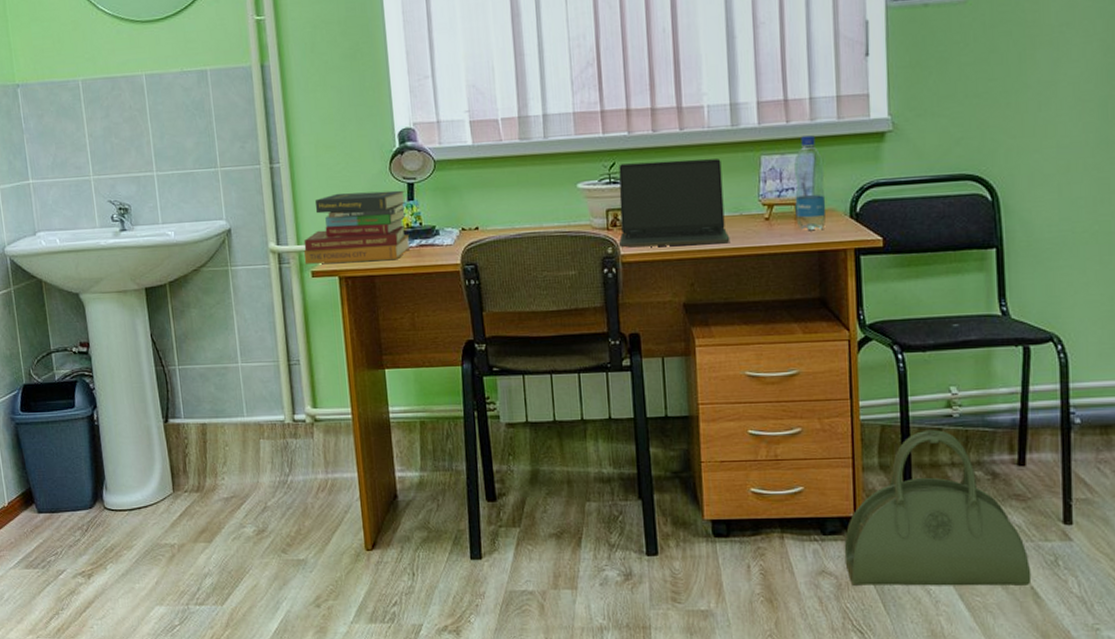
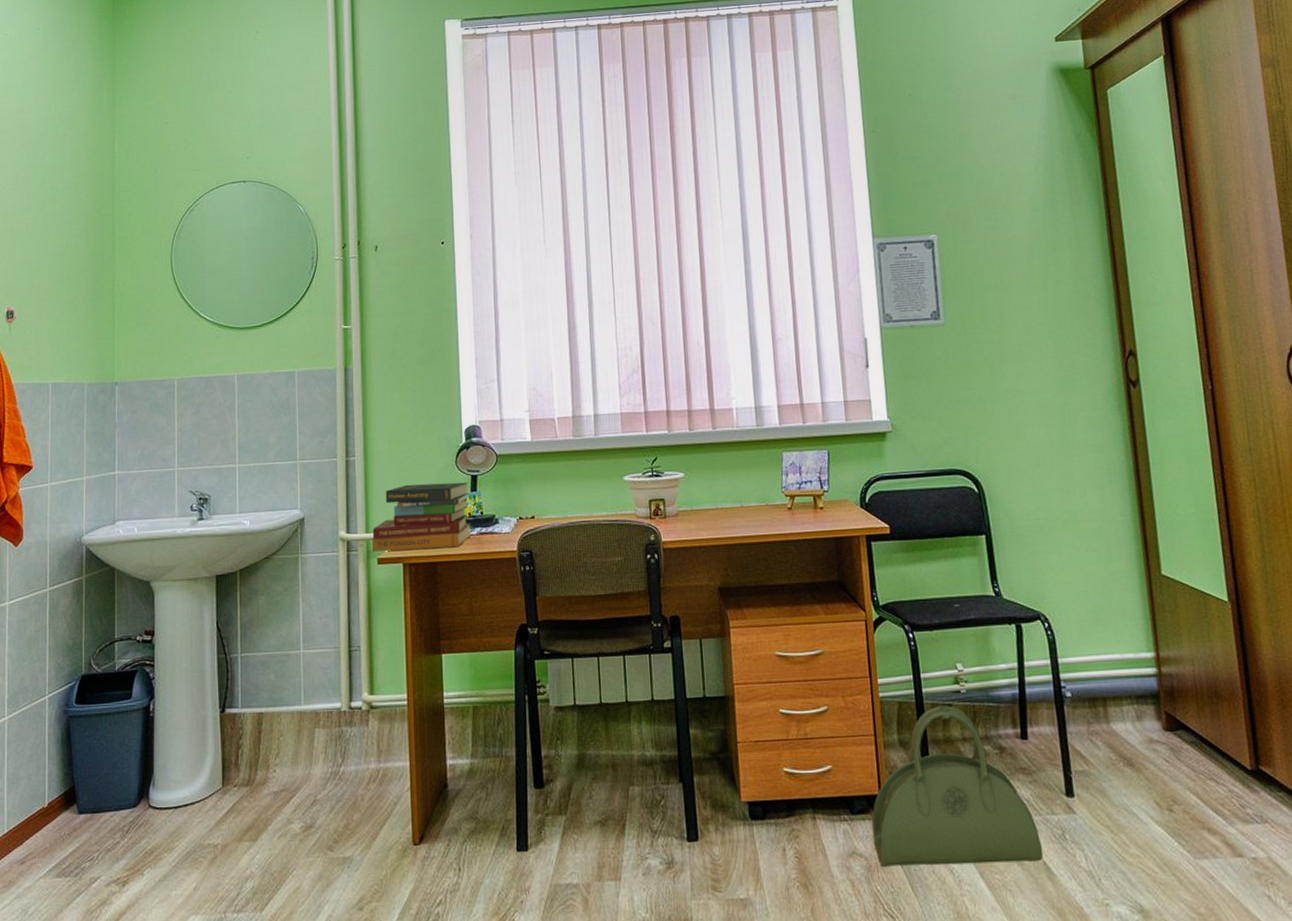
laptop: present [618,159,730,248] -> none [660,455,759,536]
bottle: present [794,135,827,231] -> none [811,435,840,520]

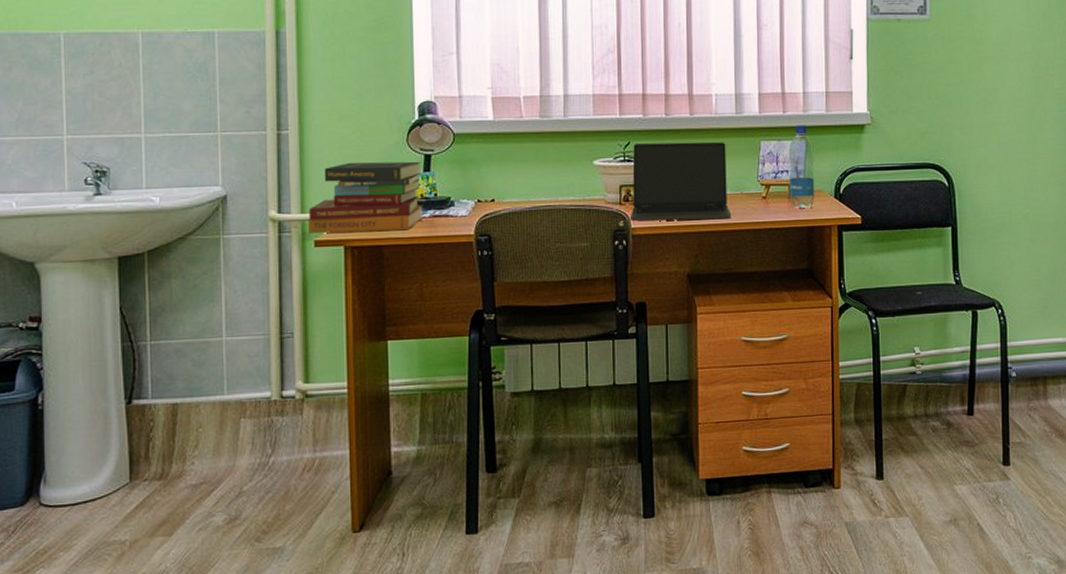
laptop: none [660,455,759,536] -> present [629,142,732,222]
bottle: none [811,435,840,520] -> present [789,125,815,209]
handbag: present [871,705,1044,867] -> none [823,385,978,534]

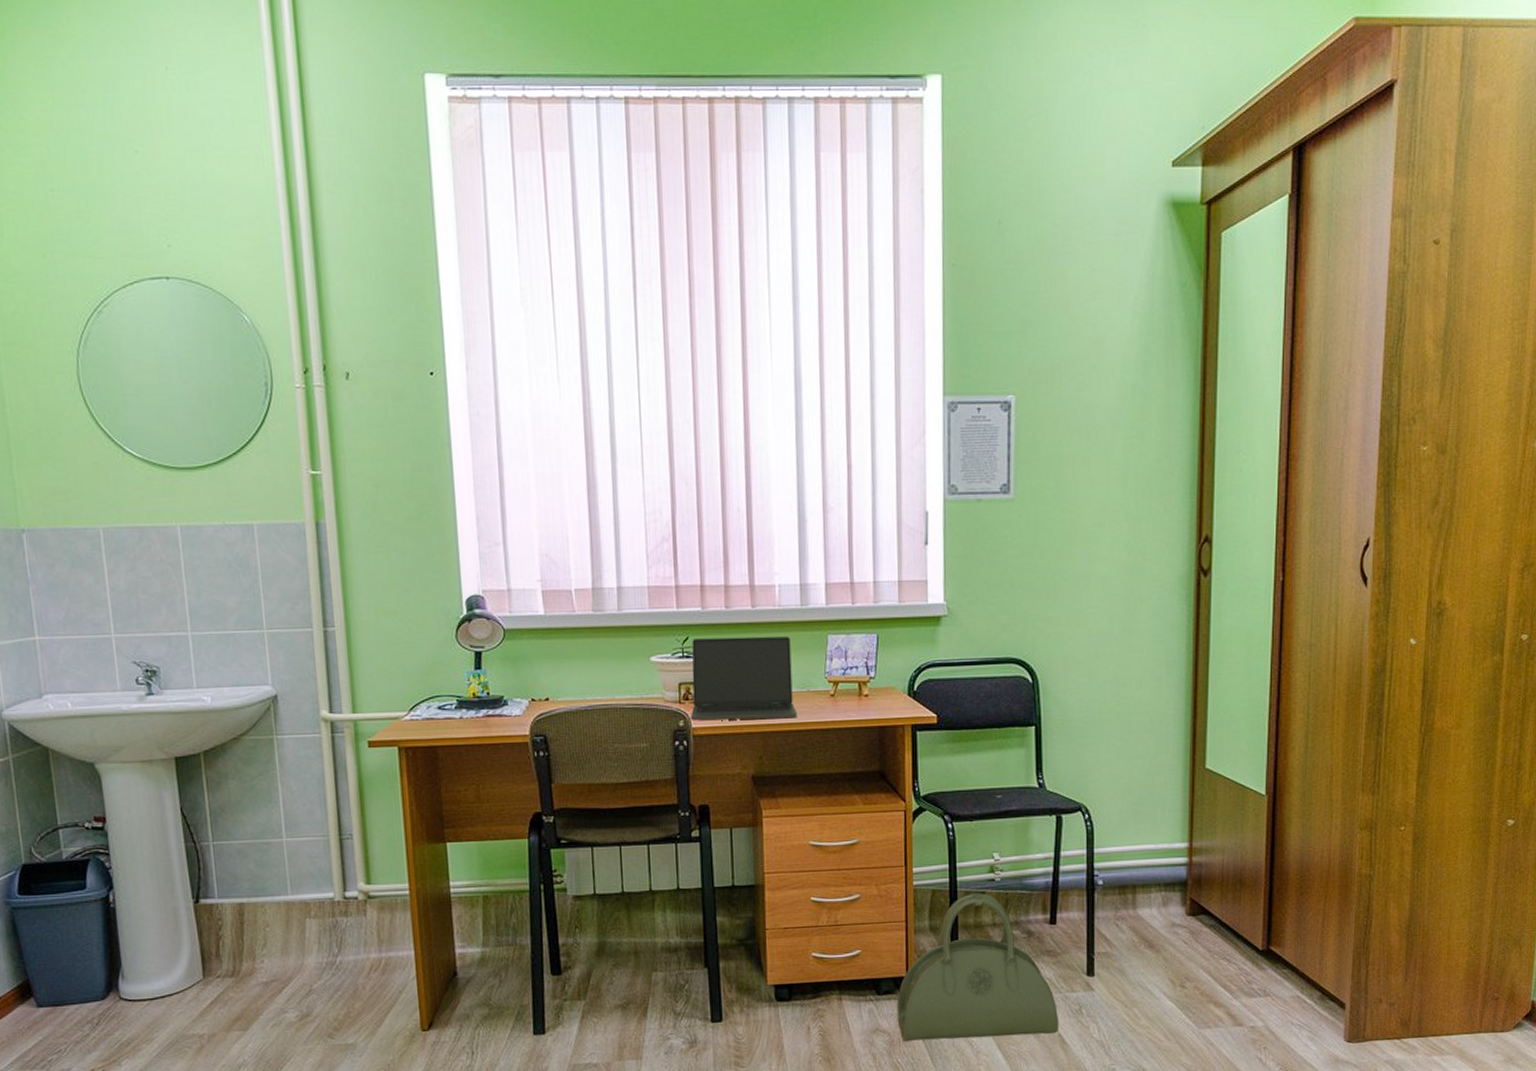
books: present [307,161,424,233] -> none [359,658,477,734]
bottle: present [789,125,815,209] -> none [858,617,887,708]
handbag: none [823,385,978,534] -> present [896,893,1059,1041]

